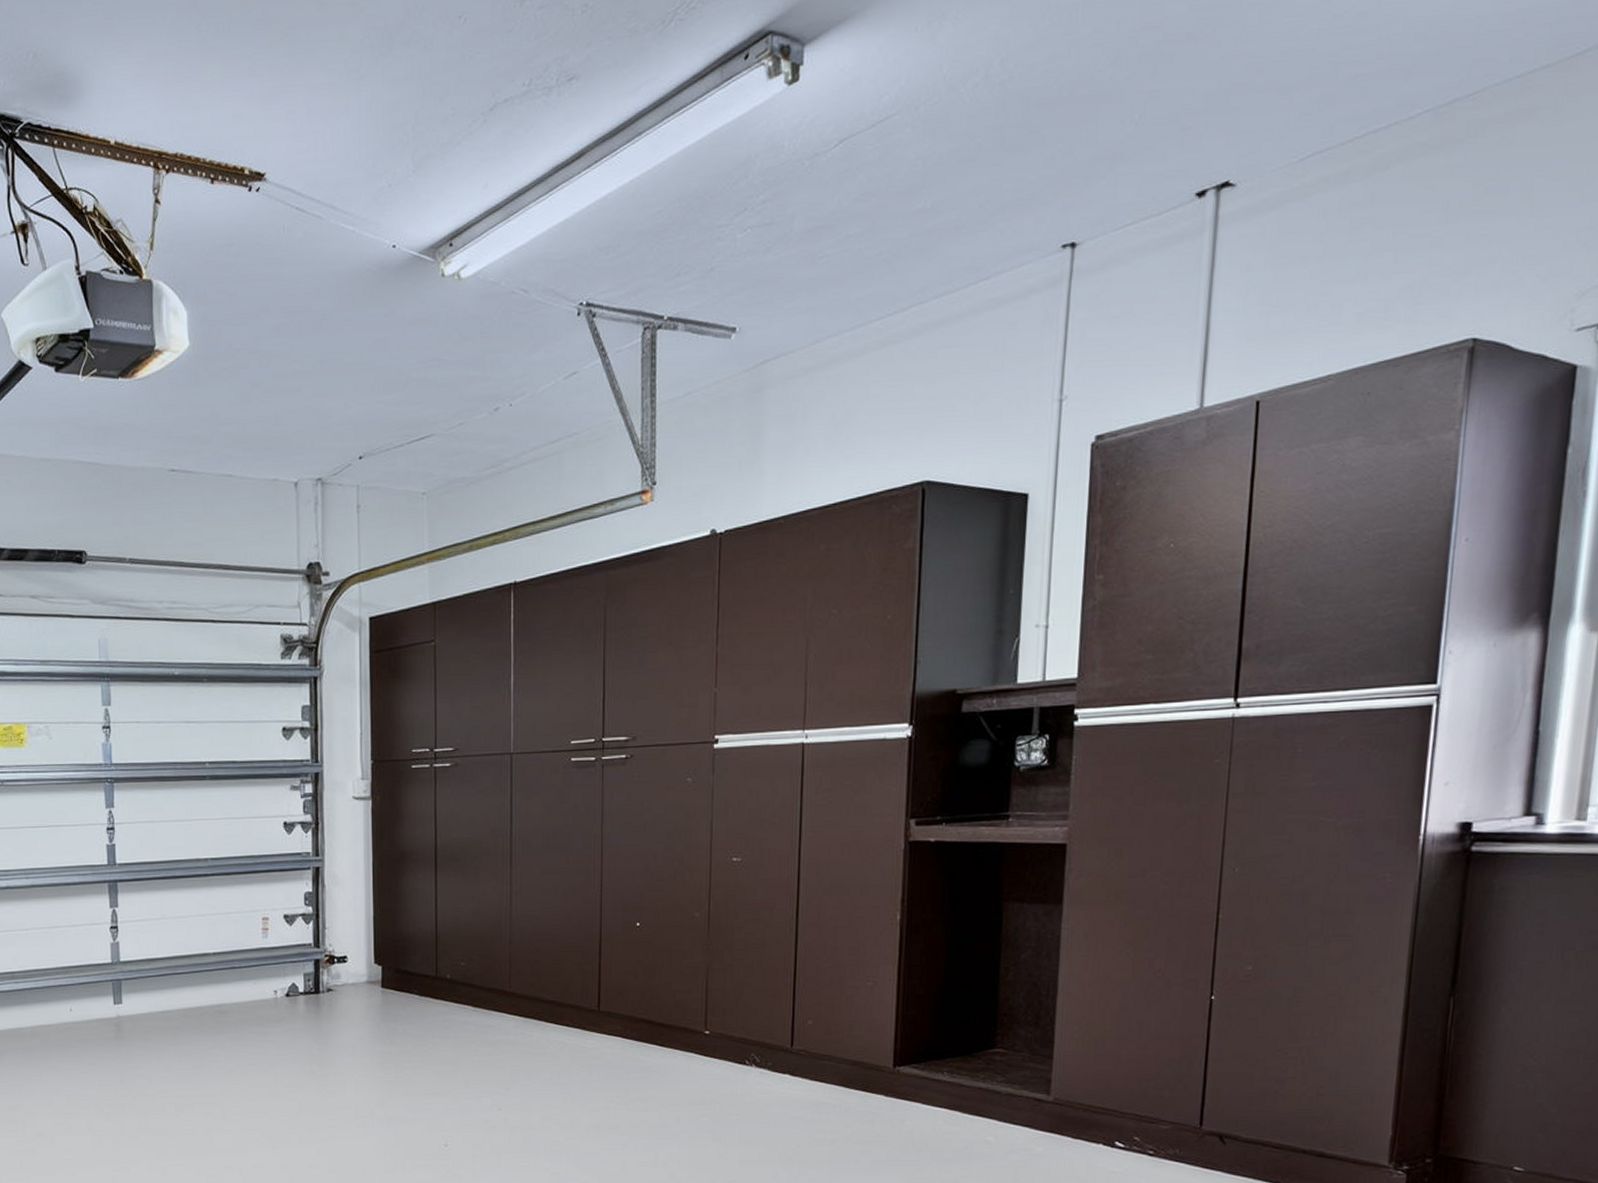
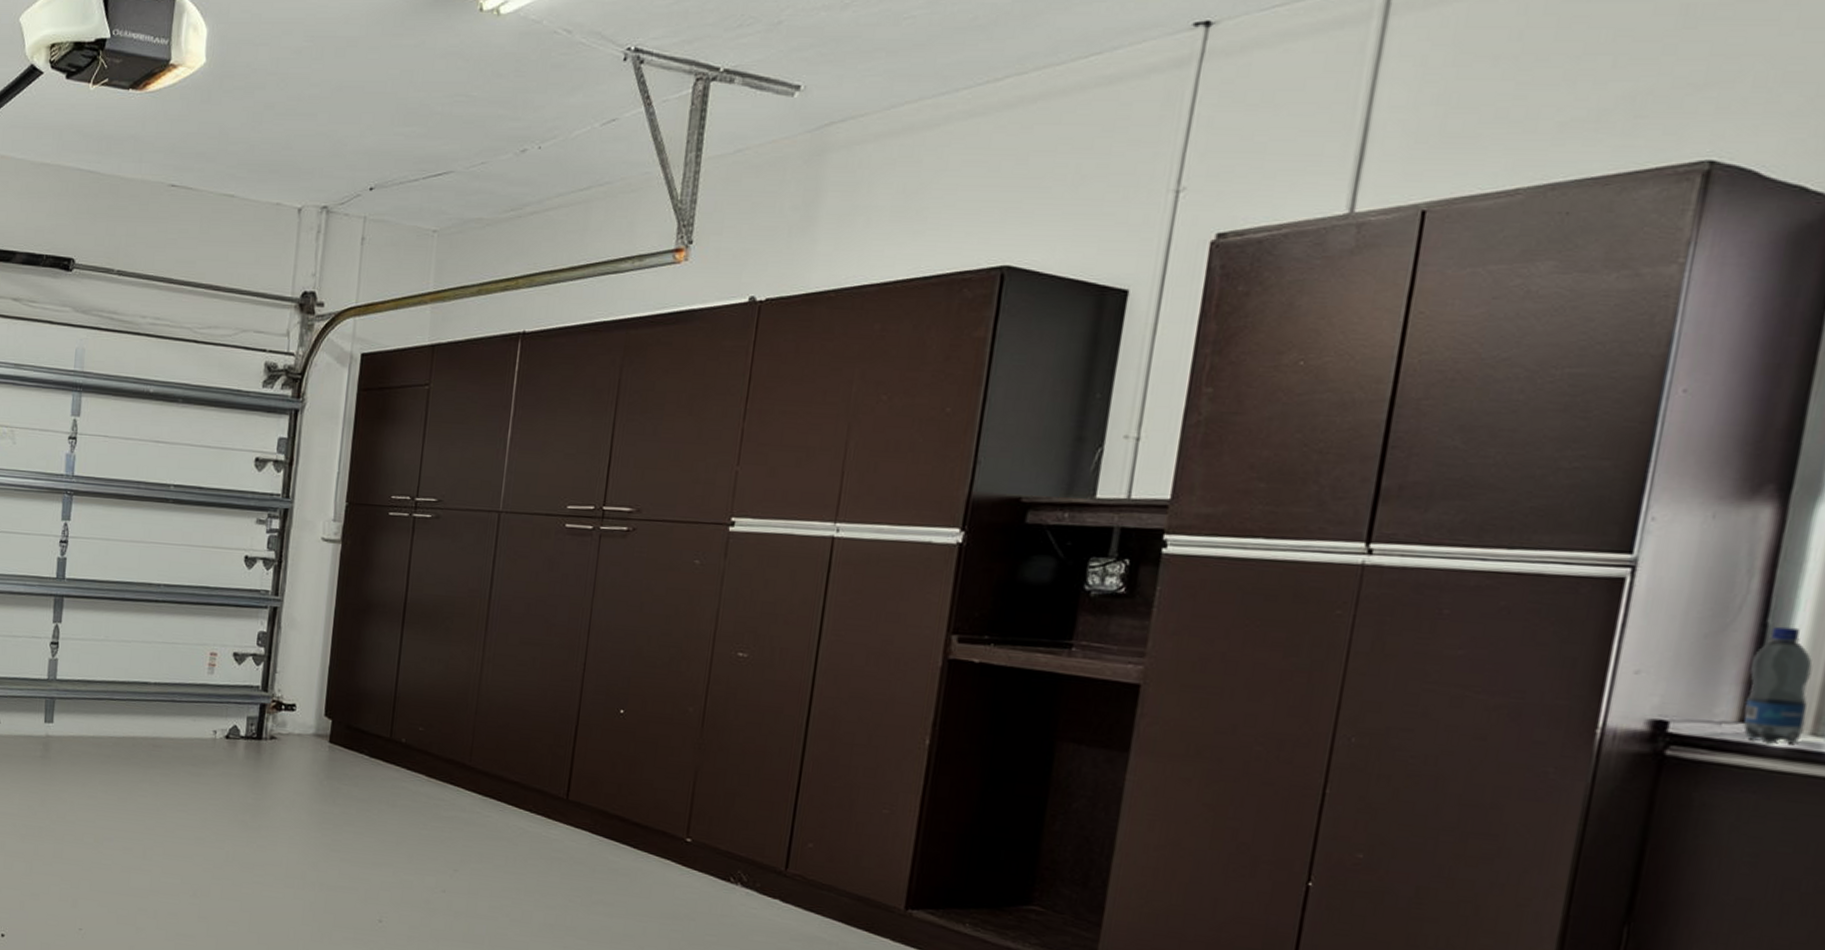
bottle: none [1526,731,1574,831] -> present [1742,626,1813,744]

